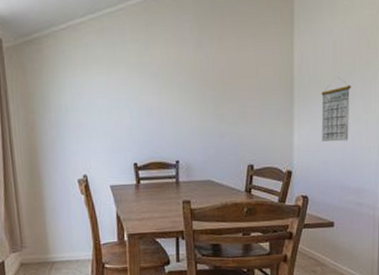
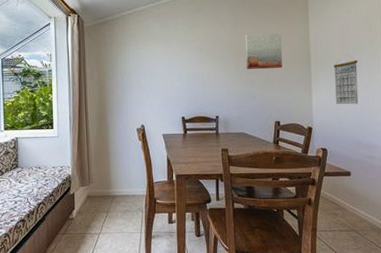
wall art: none [213,51,259,100] -> present [245,33,282,69]

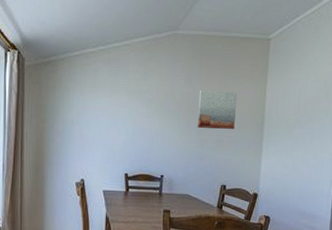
calendar: present [333,53,359,105] -> none [284,120,311,173]

